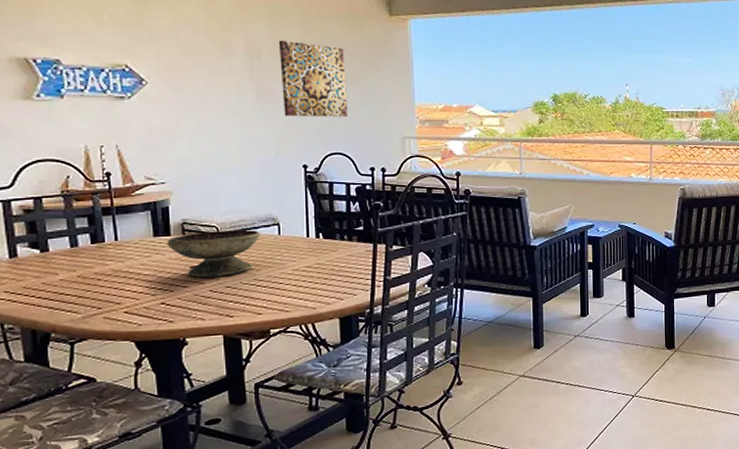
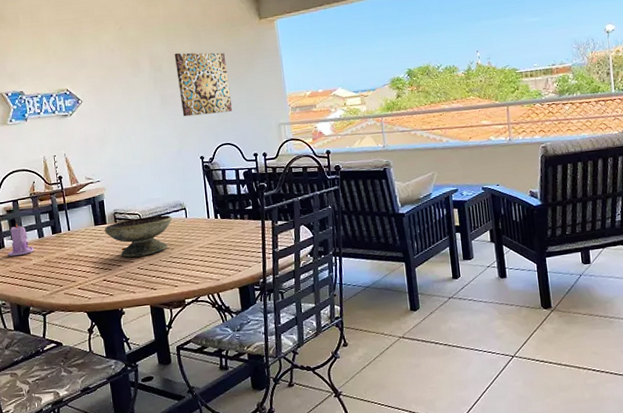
candle: none [21,226,63,269] -> present [7,223,35,257]

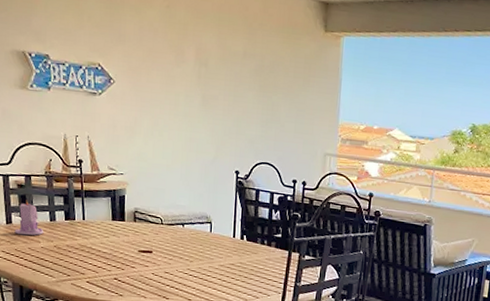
decorative bowl: present [104,215,172,258] -> none [121,221,195,263]
wall art: present [174,52,233,117] -> none [223,49,281,129]

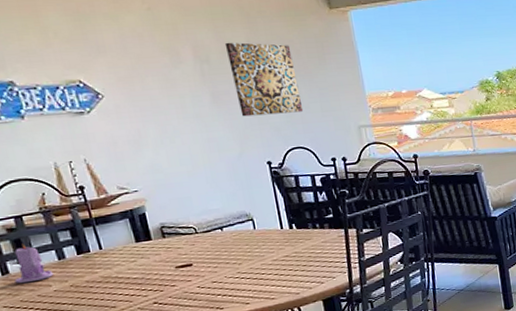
wall art: none [223,49,281,129] -> present [224,42,304,117]

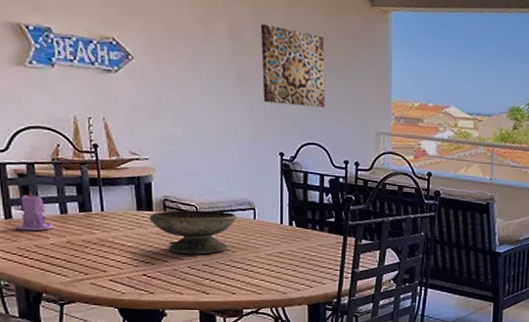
decorative bowl: none [149,227,237,276] -> present [149,209,236,255]

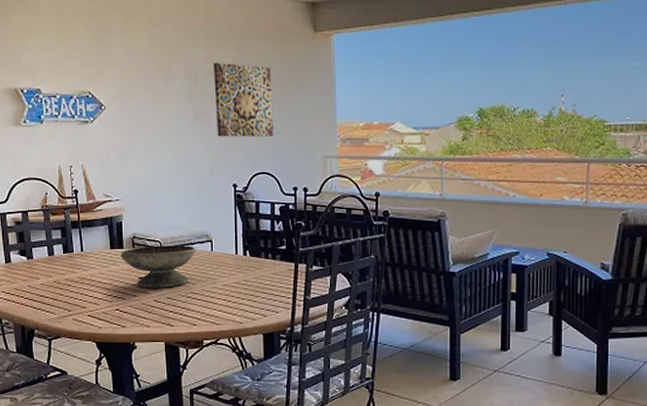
candle: present [15,191,53,231] -> none [14,236,43,273]

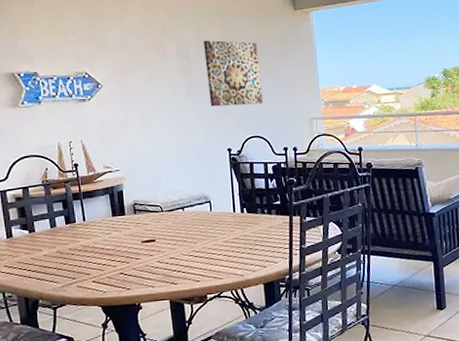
decorative bowl: present [120,245,196,288] -> none [122,207,196,251]

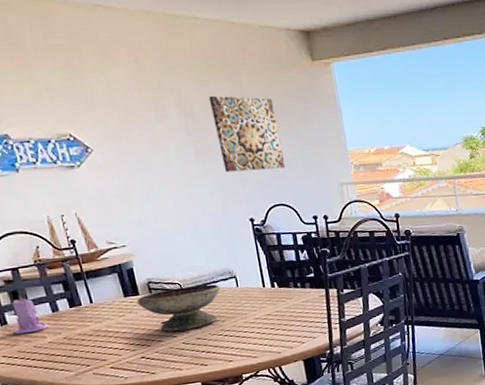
candle: none [15,211,46,247] -> present [12,295,49,335]
decorative bowl: none [122,207,196,251] -> present [136,284,220,332]

